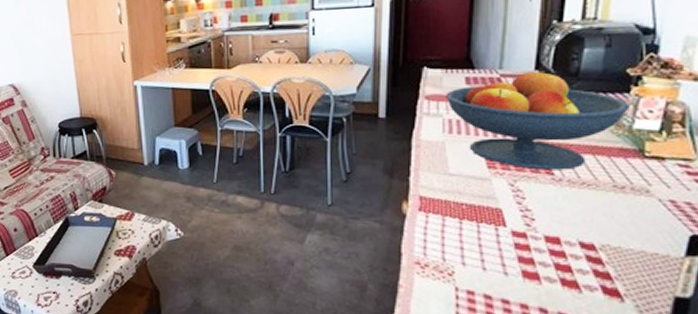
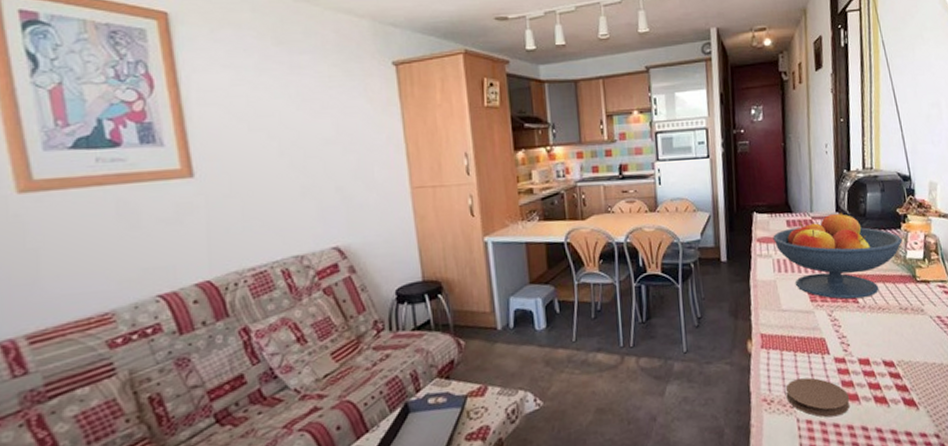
coaster: none [444,247,527,292] -> present [785,377,850,418]

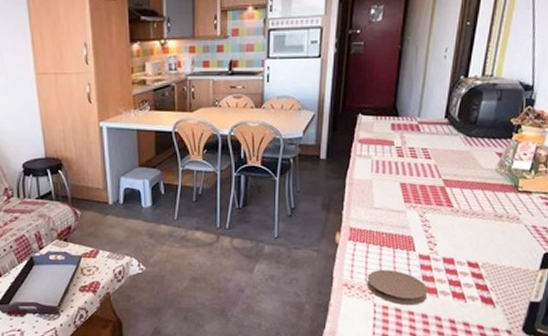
fruit bowl: present [773,212,903,299] -> none [375,119,511,203]

